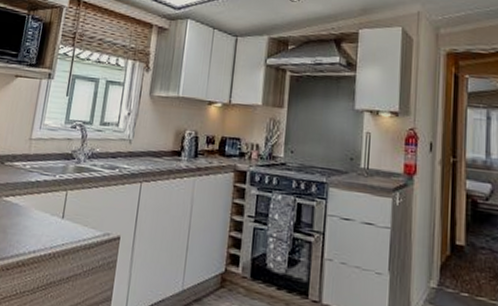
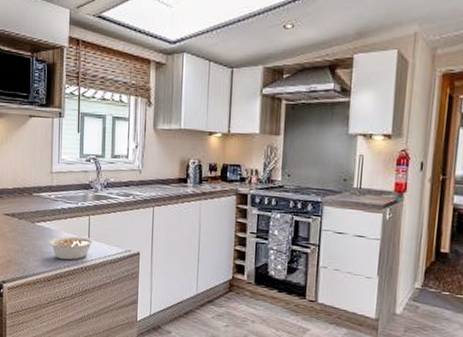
legume: none [14,214,69,244] -> present [49,235,94,260]

